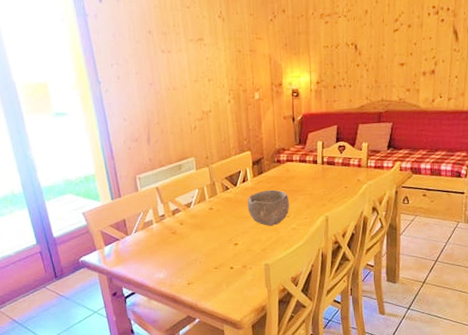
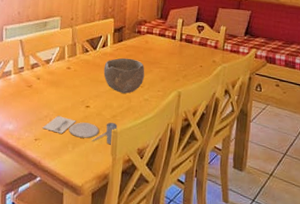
place setting: none [193,256,269,278] -> present [42,115,118,145]

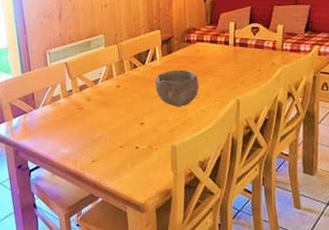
place setting: present [42,115,118,145] -> none [98,135,176,160]

